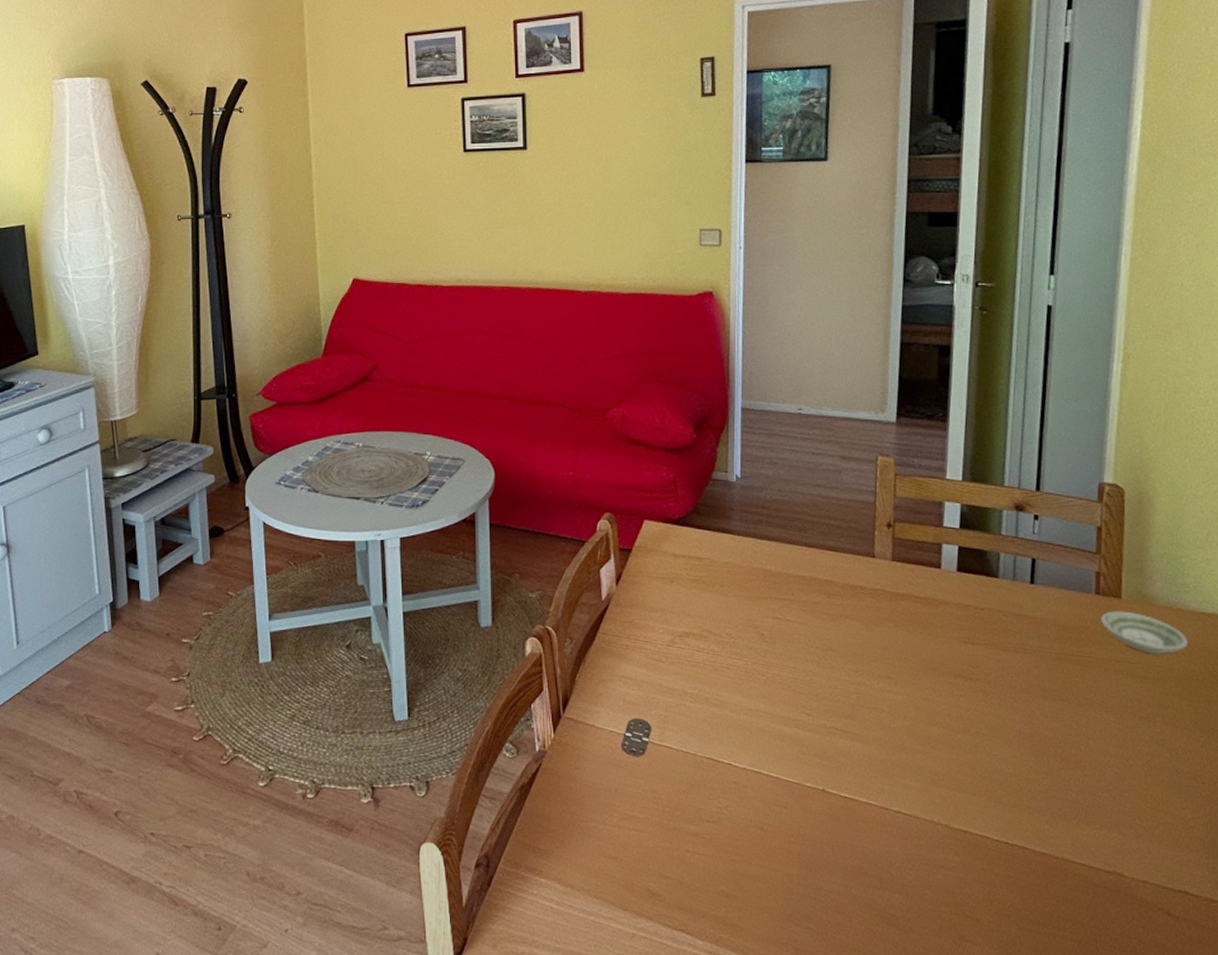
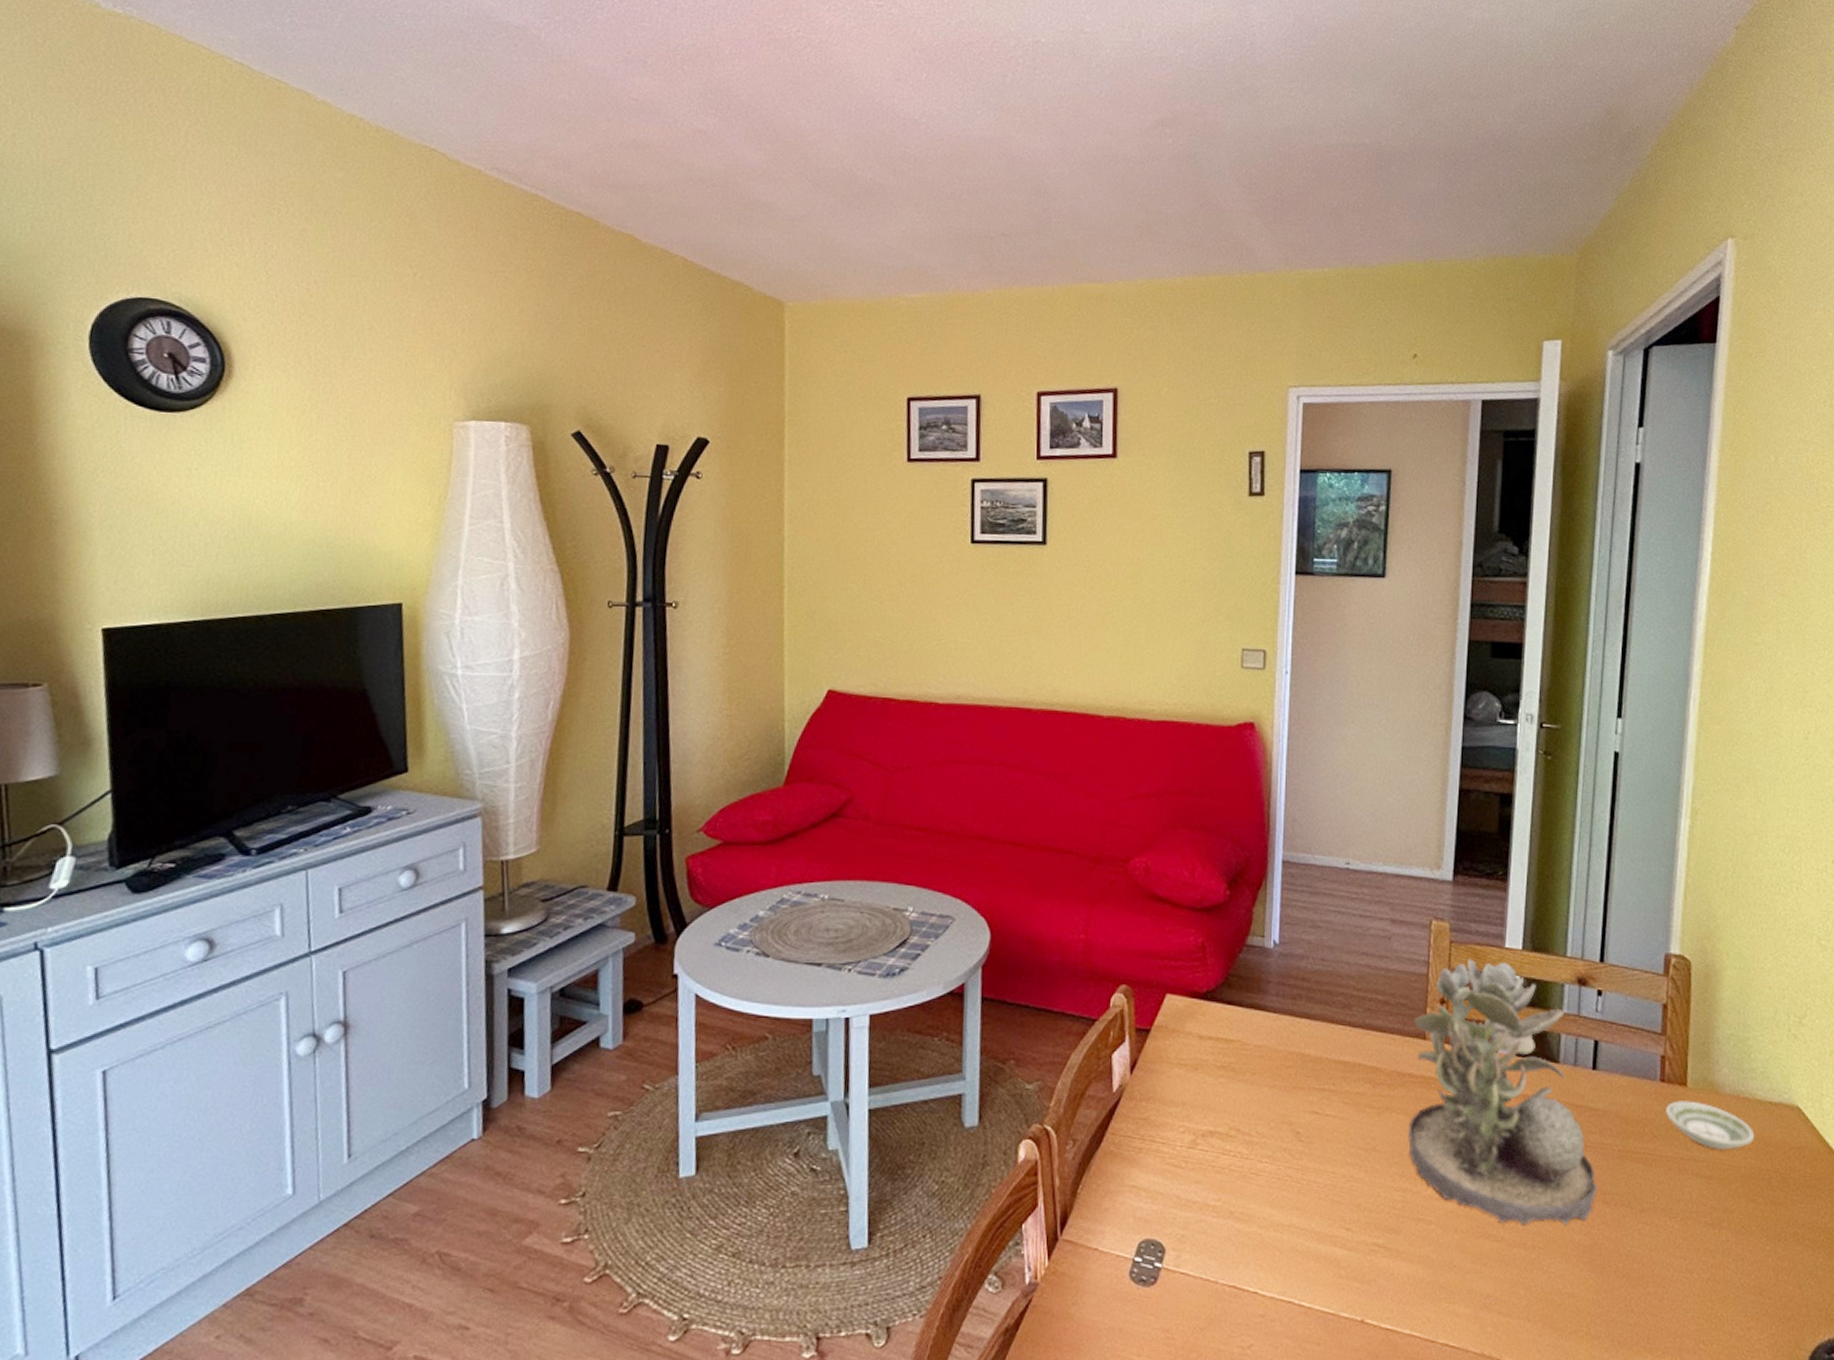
succulent plant: none [861,489,1037,716] -> present [1408,958,1598,1226]

